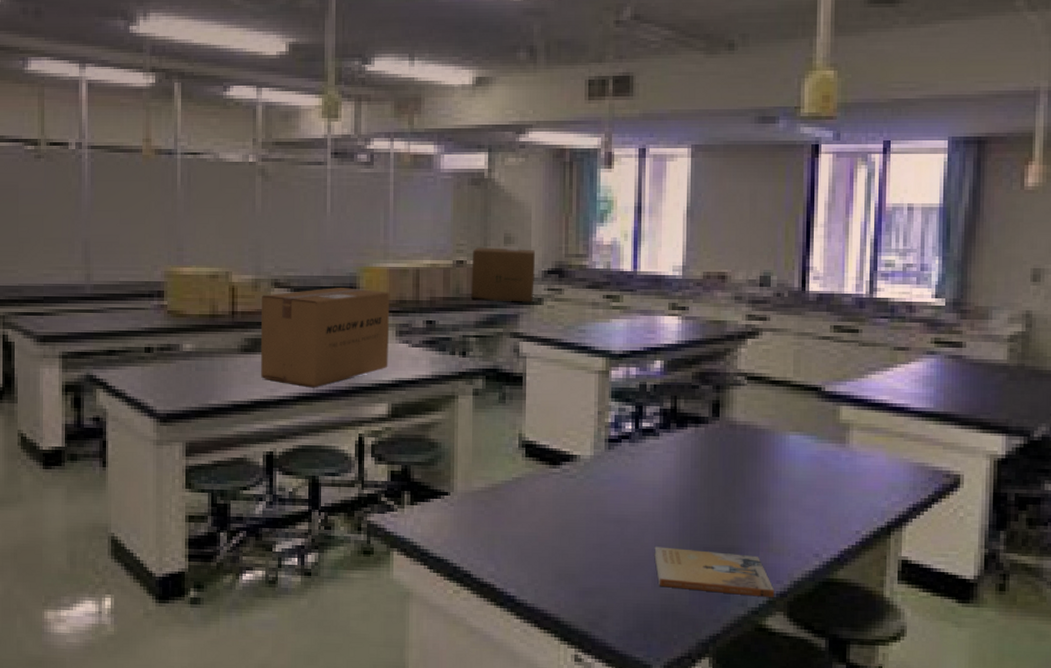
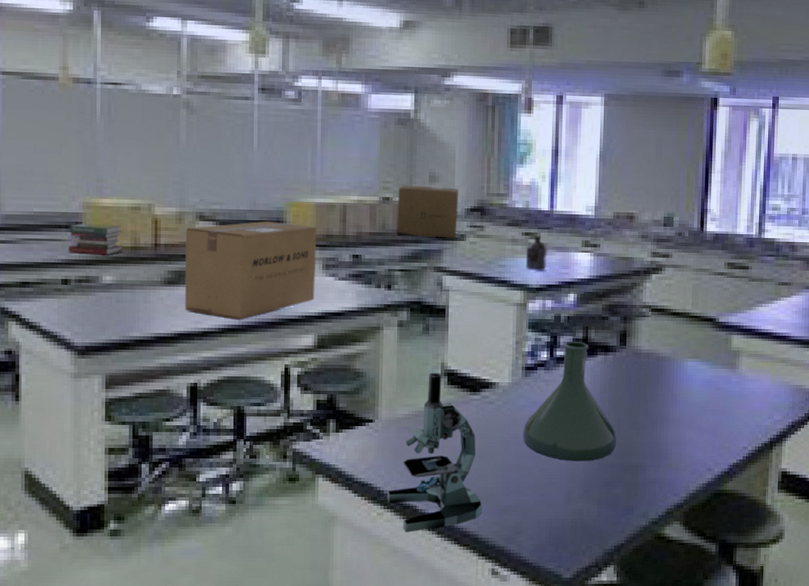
books: none [151,292,202,323] -> present [69,223,123,255]
microscope: none [462,444,563,612] -> present [386,373,482,533]
flask: none [606,412,710,542] -> present [522,342,616,461]
bottle: none [607,297,632,337] -> present [525,235,548,272]
book: present [654,546,775,598] -> none [566,466,673,509]

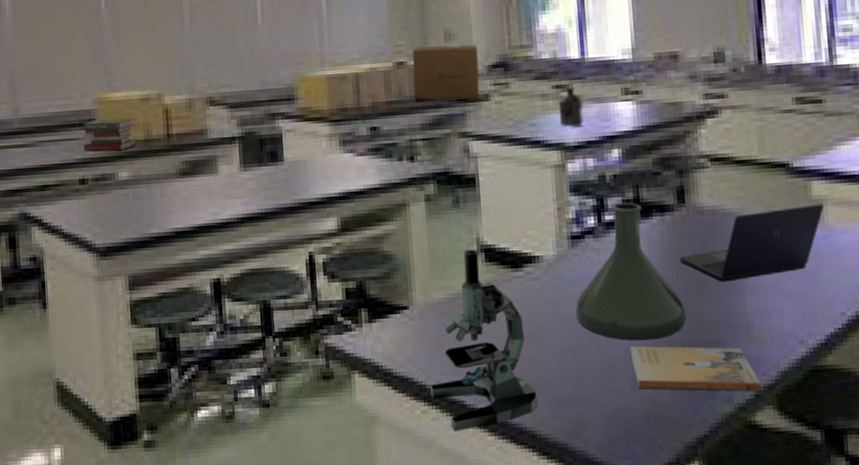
box: present [185,221,317,320] -> none [197,99,334,208]
book: none [566,466,673,509] -> present [629,346,762,392]
laptop: none [616,355,740,415] -> present [679,204,824,282]

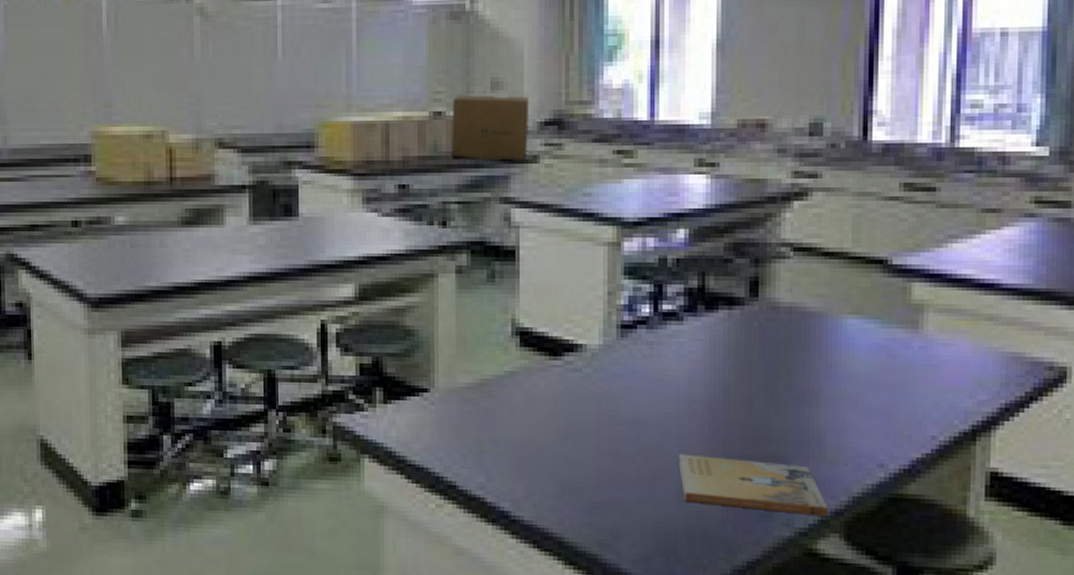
books: present [83,118,137,152] -> none [77,155,136,192]
microscope: present [429,249,538,432] -> none [446,331,567,531]
bottle: present [559,86,585,128] -> none [618,153,648,201]
flask: present [575,203,686,341] -> none [619,292,747,449]
laptop: present [679,204,824,282] -> none [746,310,924,391]

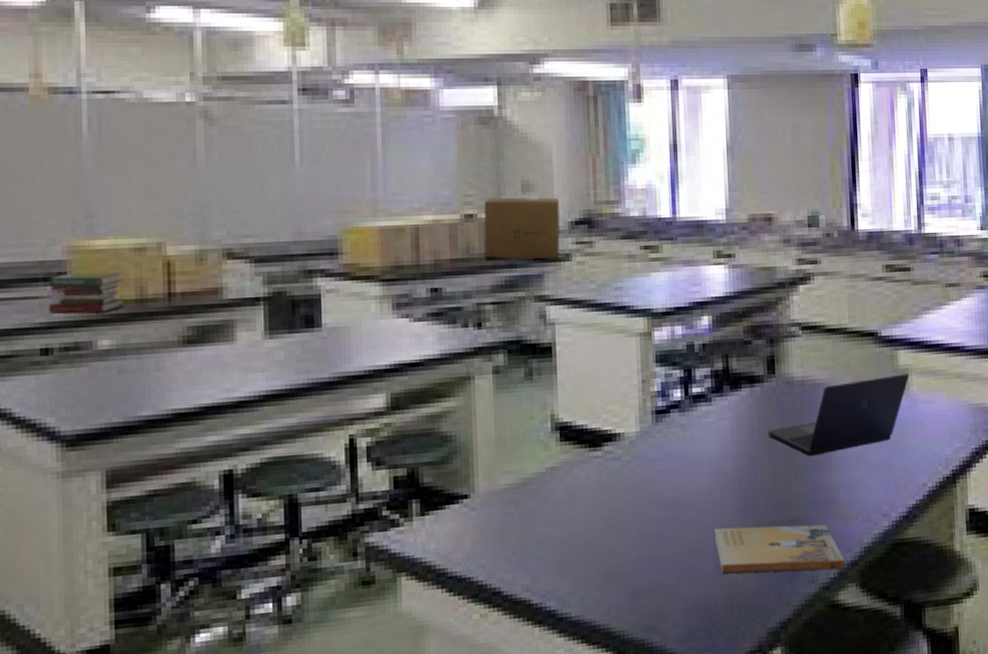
books: none [77,155,136,192] -> present [49,272,125,314]
laptop: none [746,310,924,391] -> present [768,373,909,456]

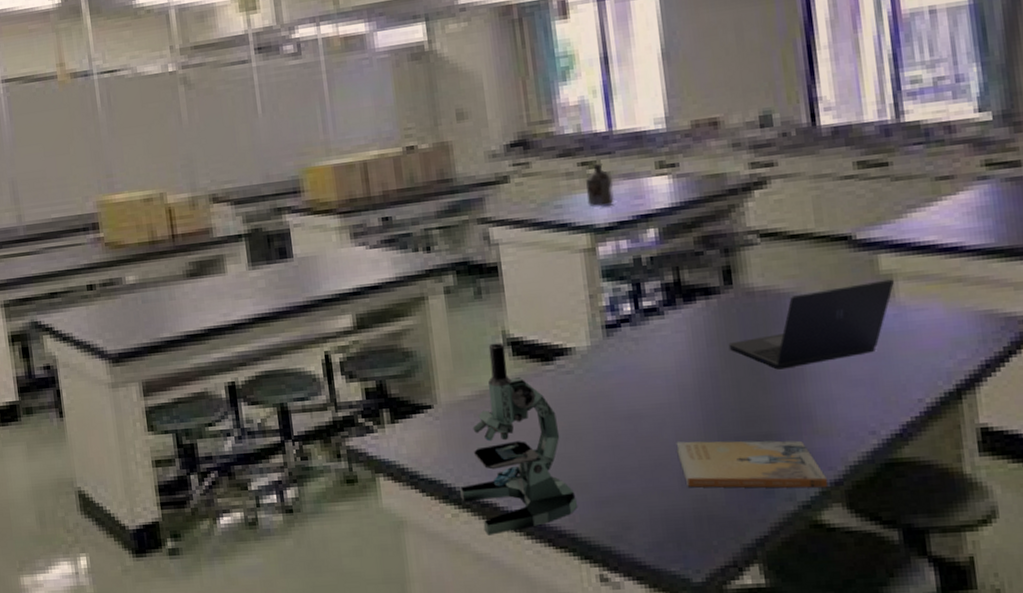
books: present [49,272,125,314] -> none [86,220,141,257]
box: present [484,197,560,261] -> none [423,123,498,188]
microscope: none [490,427,613,636] -> present [459,343,577,536]
bottle: none [646,248,674,292] -> present [586,162,615,208]

